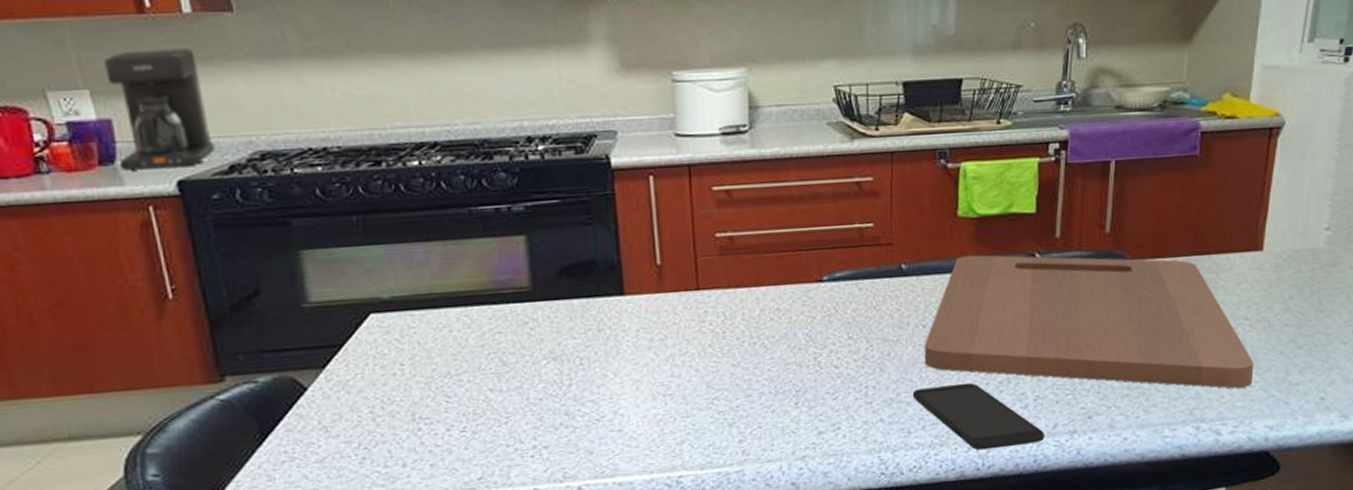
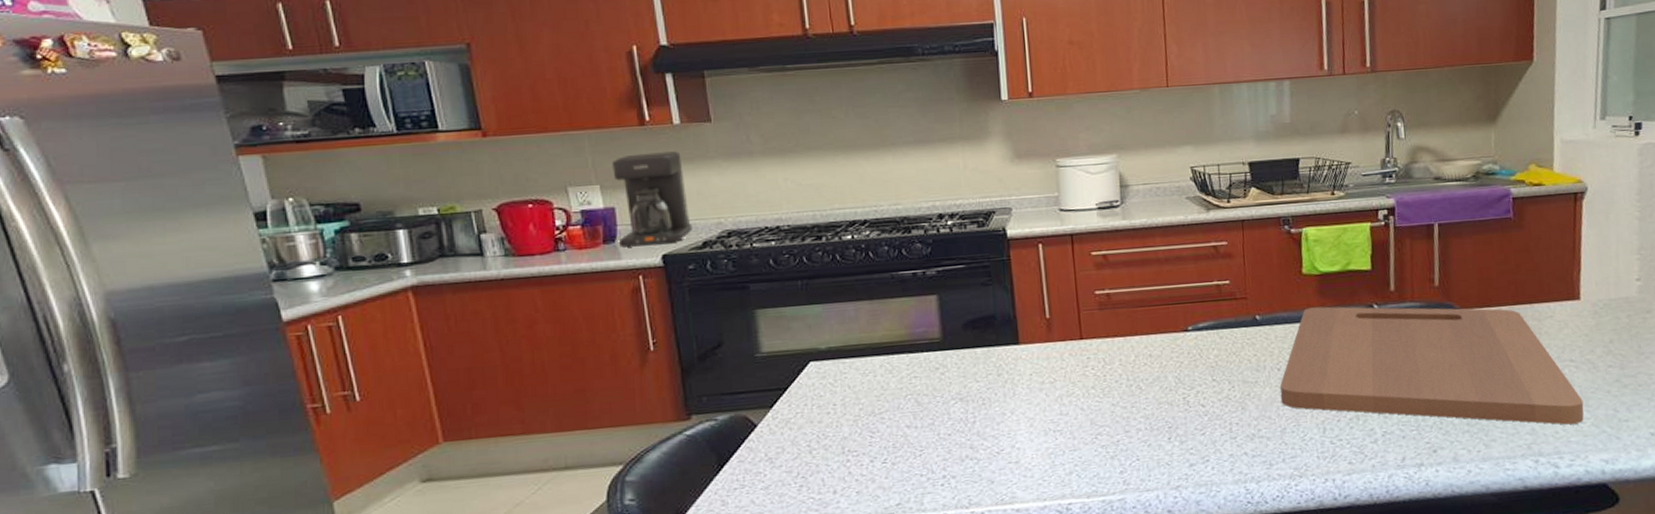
mobile phone: present [912,382,1045,451] -> none [1271,419,1395,482]

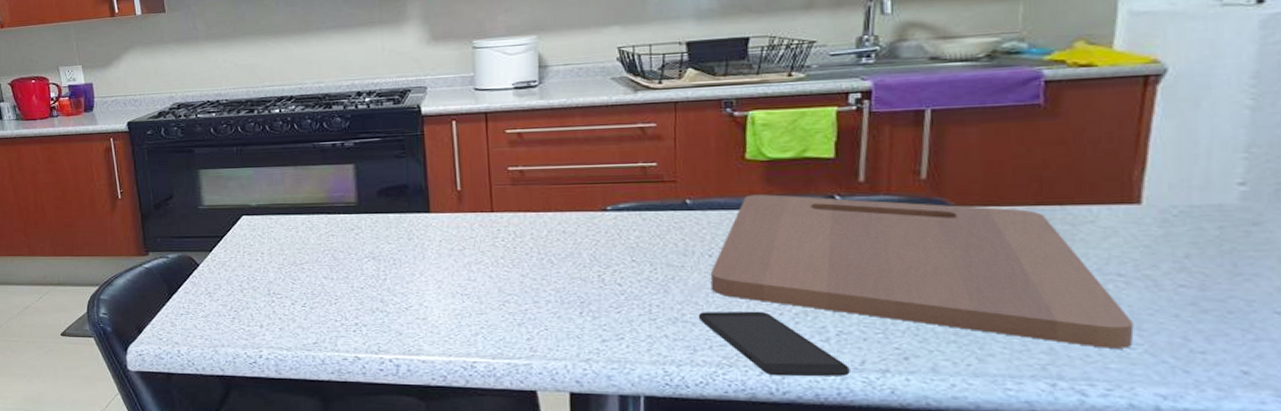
coffee maker: present [612,151,693,248] -> none [91,37,151,115]
mobile phone: none [1271,419,1395,482] -> present [698,311,850,377]

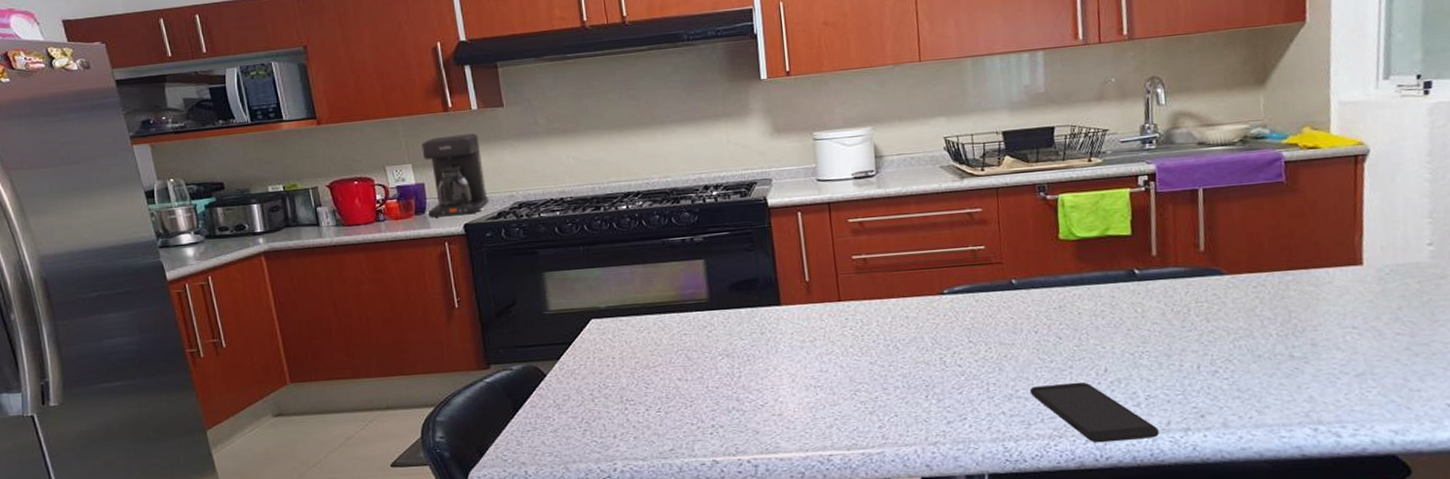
coffee maker: none [91,37,151,115] -> present [422,133,489,218]
cutting board: present [710,194,1134,348] -> none [1038,271,1369,393]

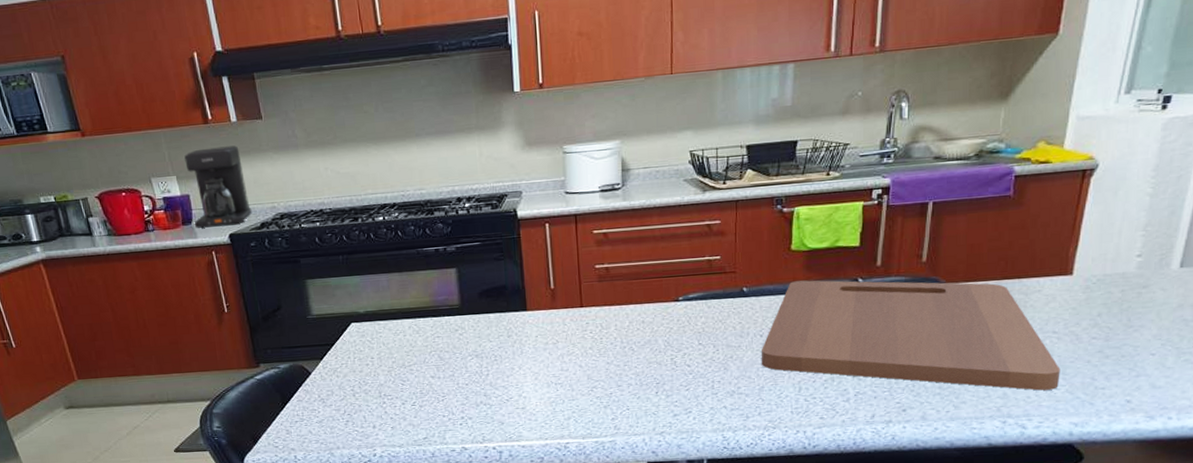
mobile phone: present [1029,382,1159,443] -> none [750,380,863,433]
cutting board: none [1038,271,1369,393] -> present [761,280,1061,391]

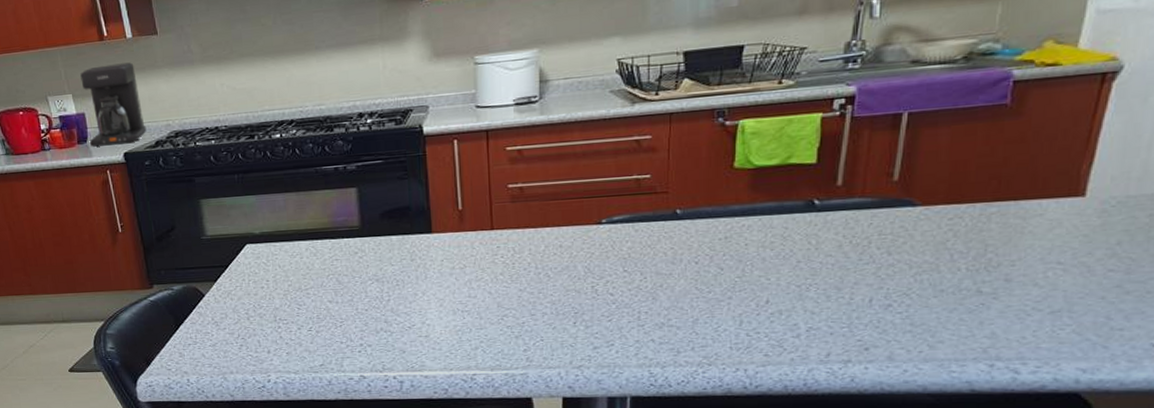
cutting board: present [761,280,1061,391] -> none [695,201,1066,330]

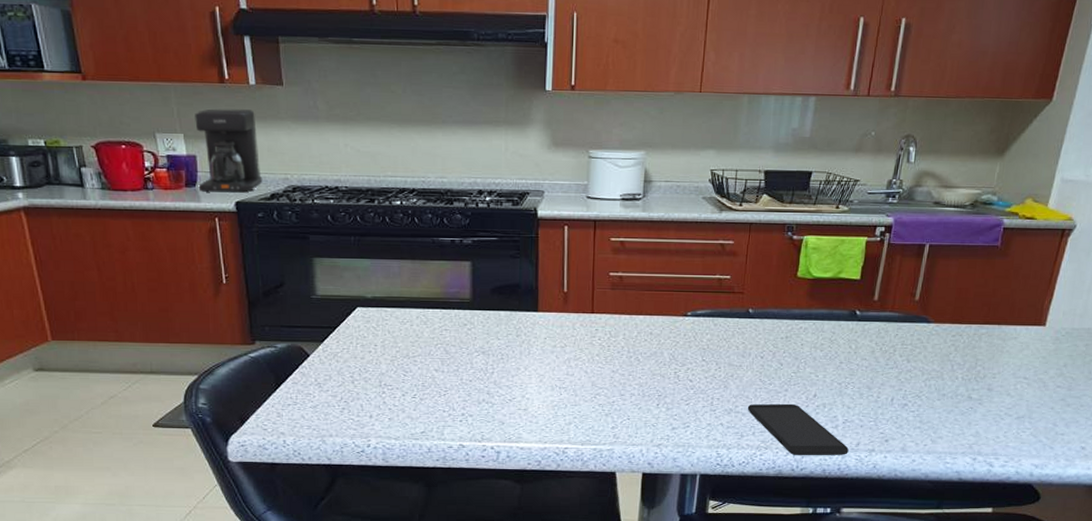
mobile phone: none [682,312,816,372] -> present [747,403,849,456]

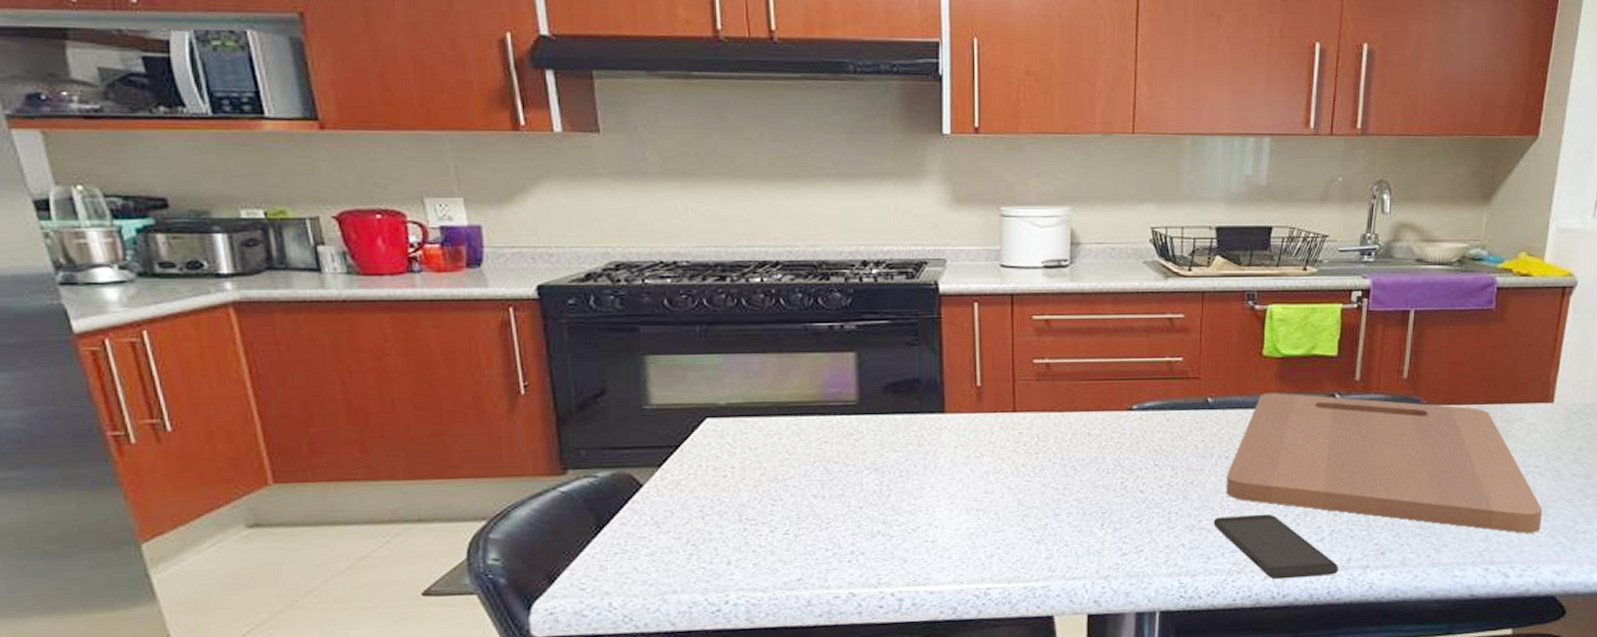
coffee maker: present [195,108,263,192] -> none [479,164,574,273]
cutting board: none [759,307,1028,432] -> present [1226,393,1542,533]

